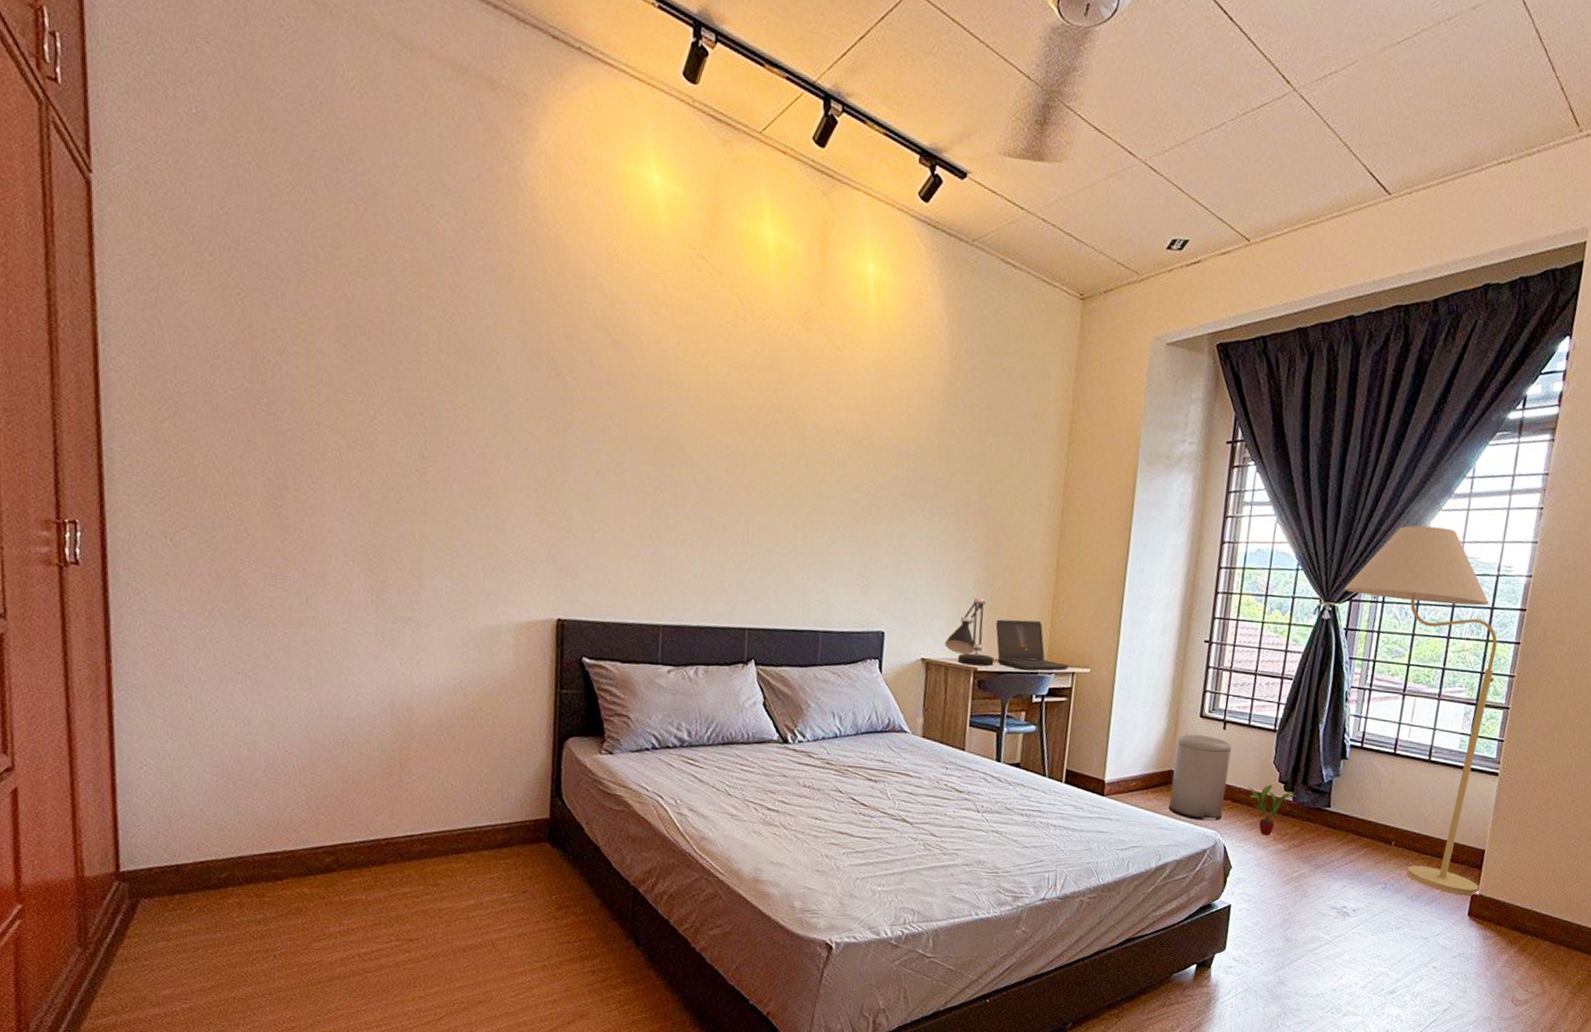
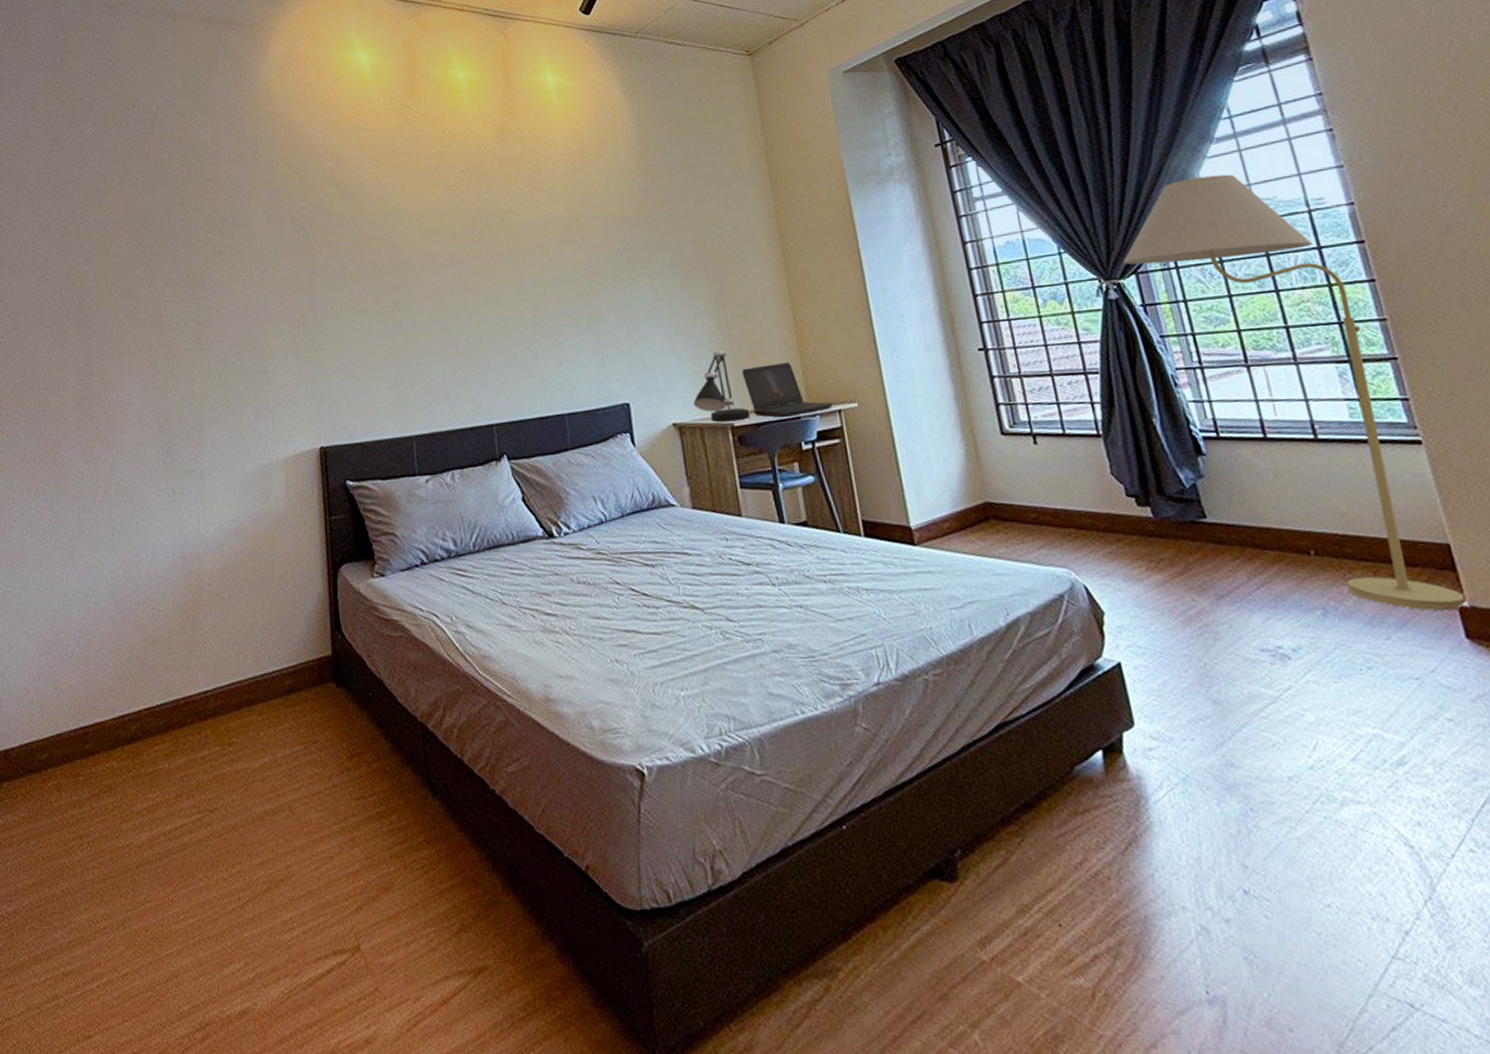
pedal bin: present [1169,734,1232,821] -> none [982,454,1069,559]
potted plant: present [1248,785,1297,836] -> none [1089,501,1157,566]

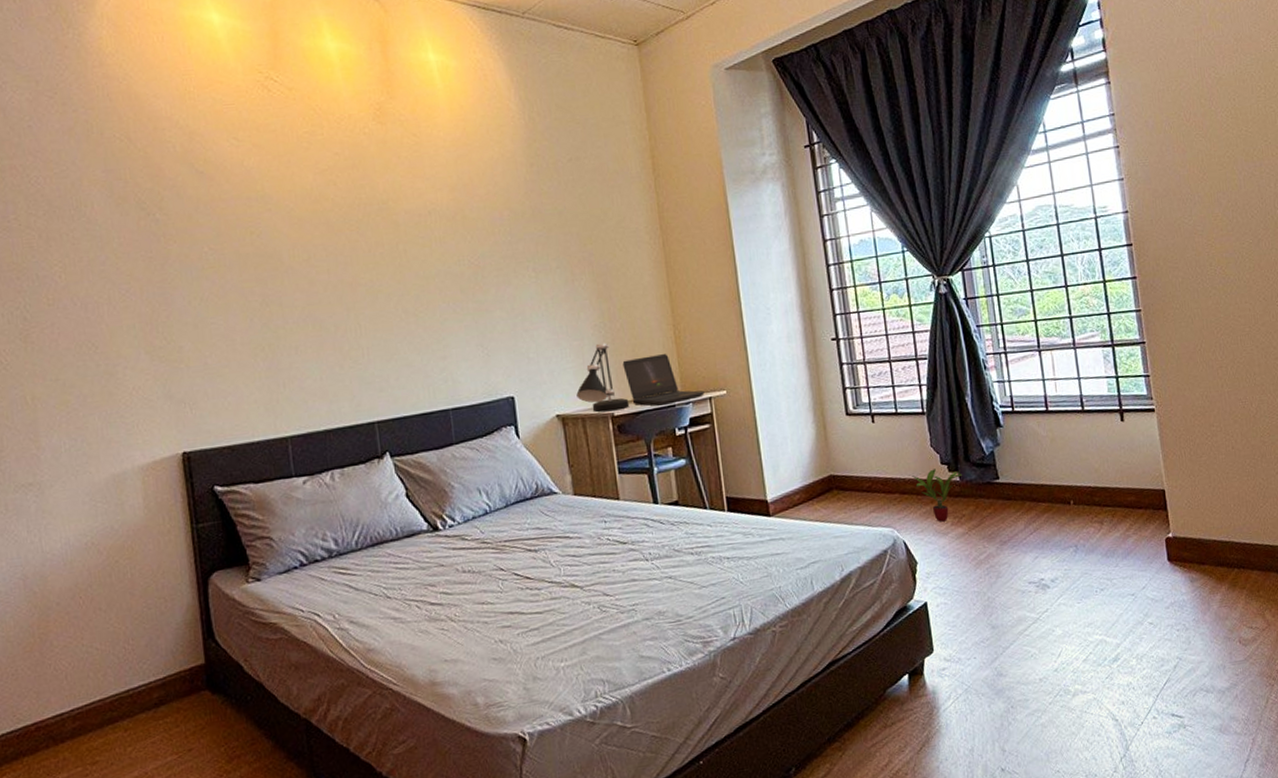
potted plant: none [1089,501,1157,566] -> present [912,469,963,522]
floor lamp: present [1123,174,1467,611] -> none [953,183,1171,542]

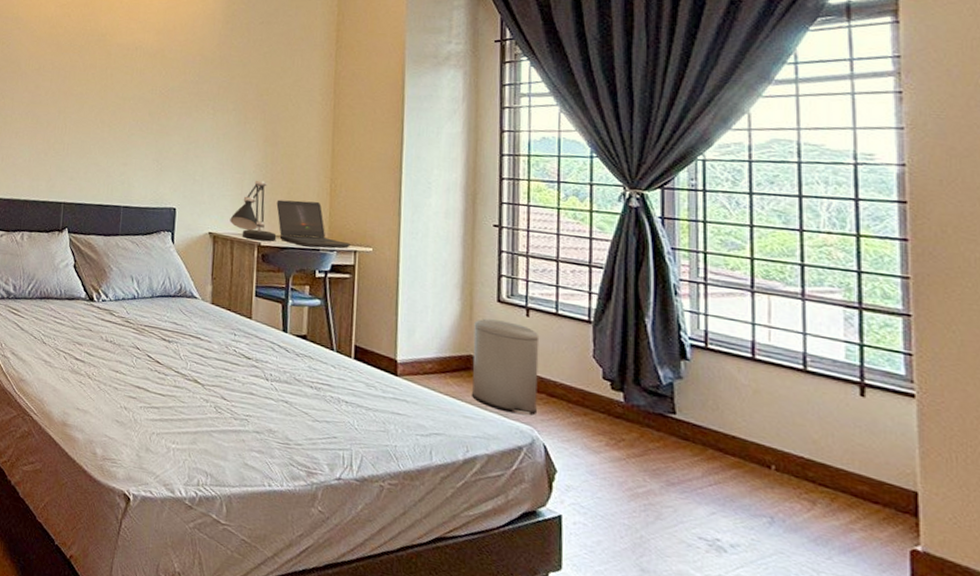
pedal bin: none [829,432,894,521] -> present [472,318,540,416]
potted plant: present [912,469,963,522] -> none [565,381,629,439]

